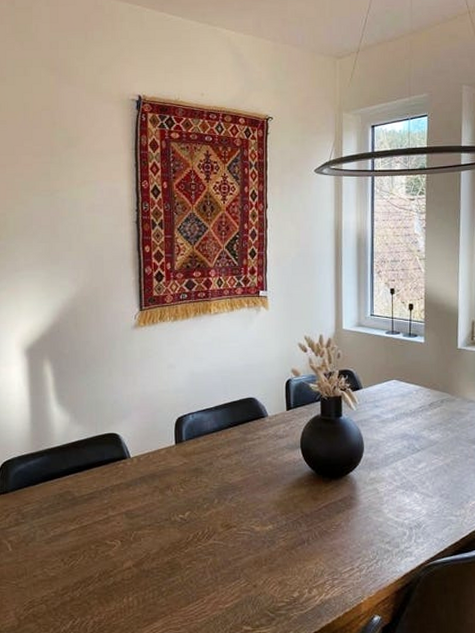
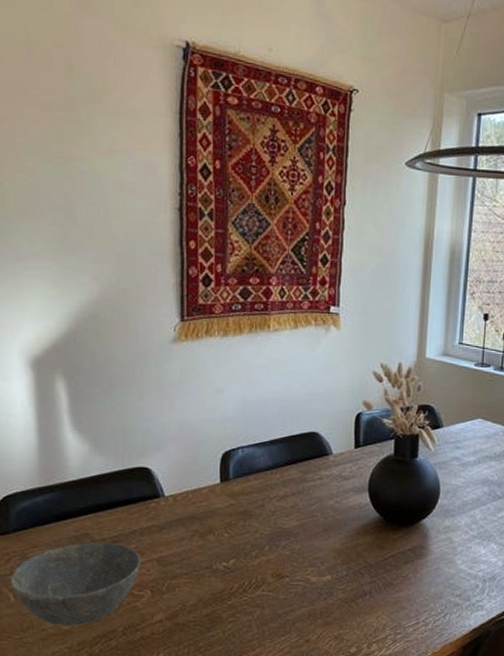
bowl: none [8,498,112,573] -> present [10,542,140,627]

